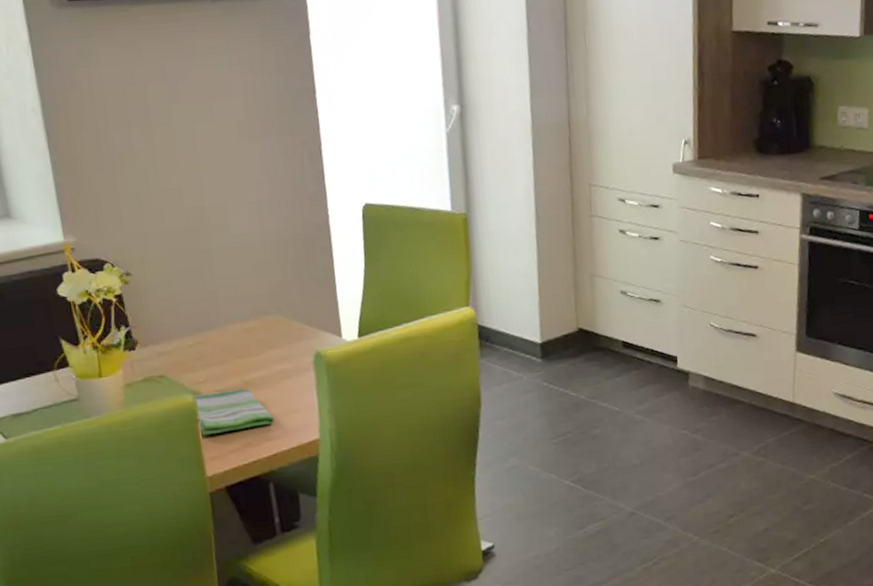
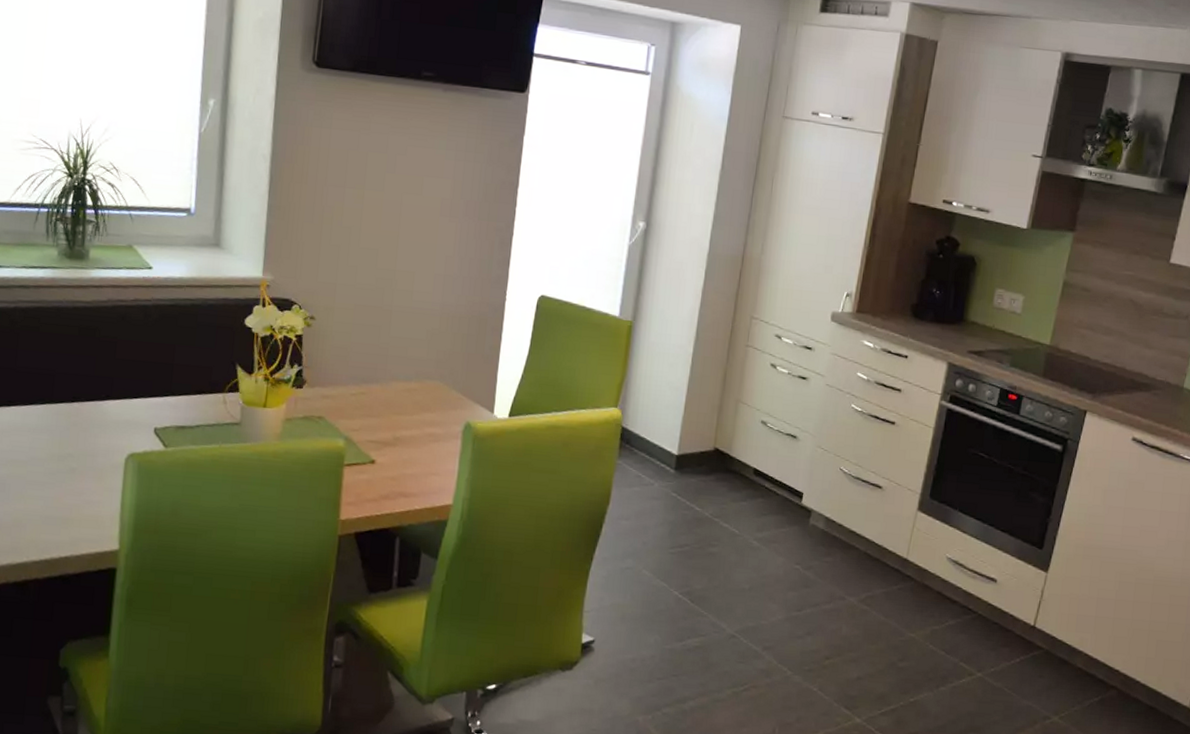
dish towel: present [191,388,275,436] -> none [342,440,415,482]

